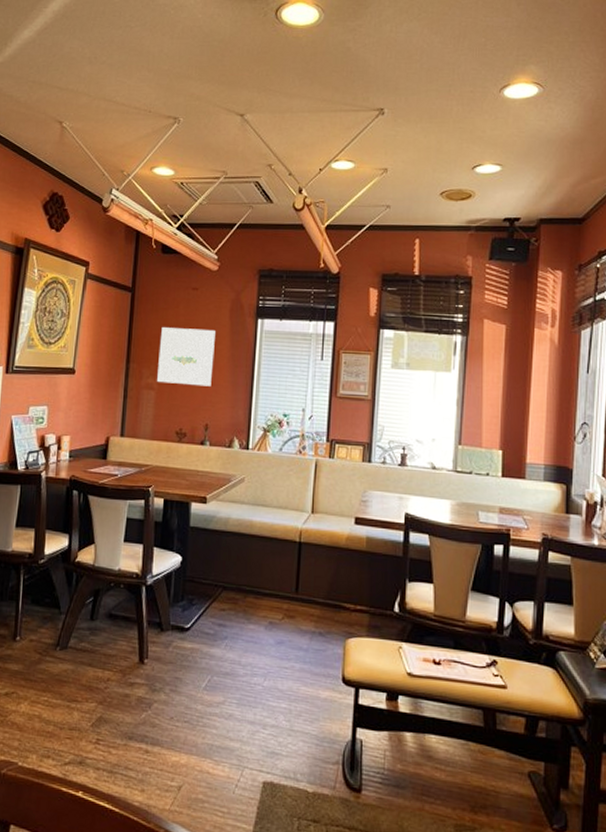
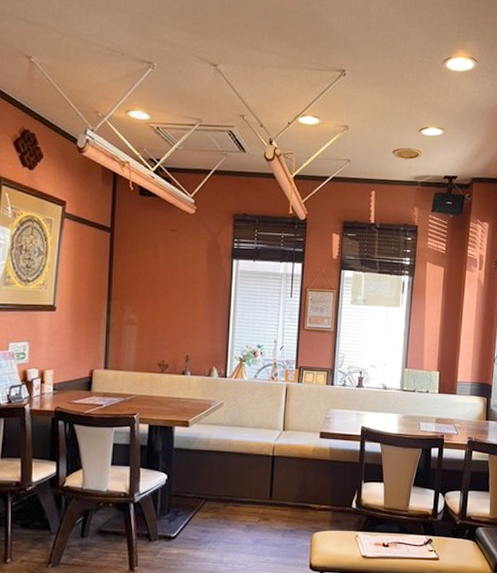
wall art: present [157,327,215,387] -> none [139,266,194,322]

